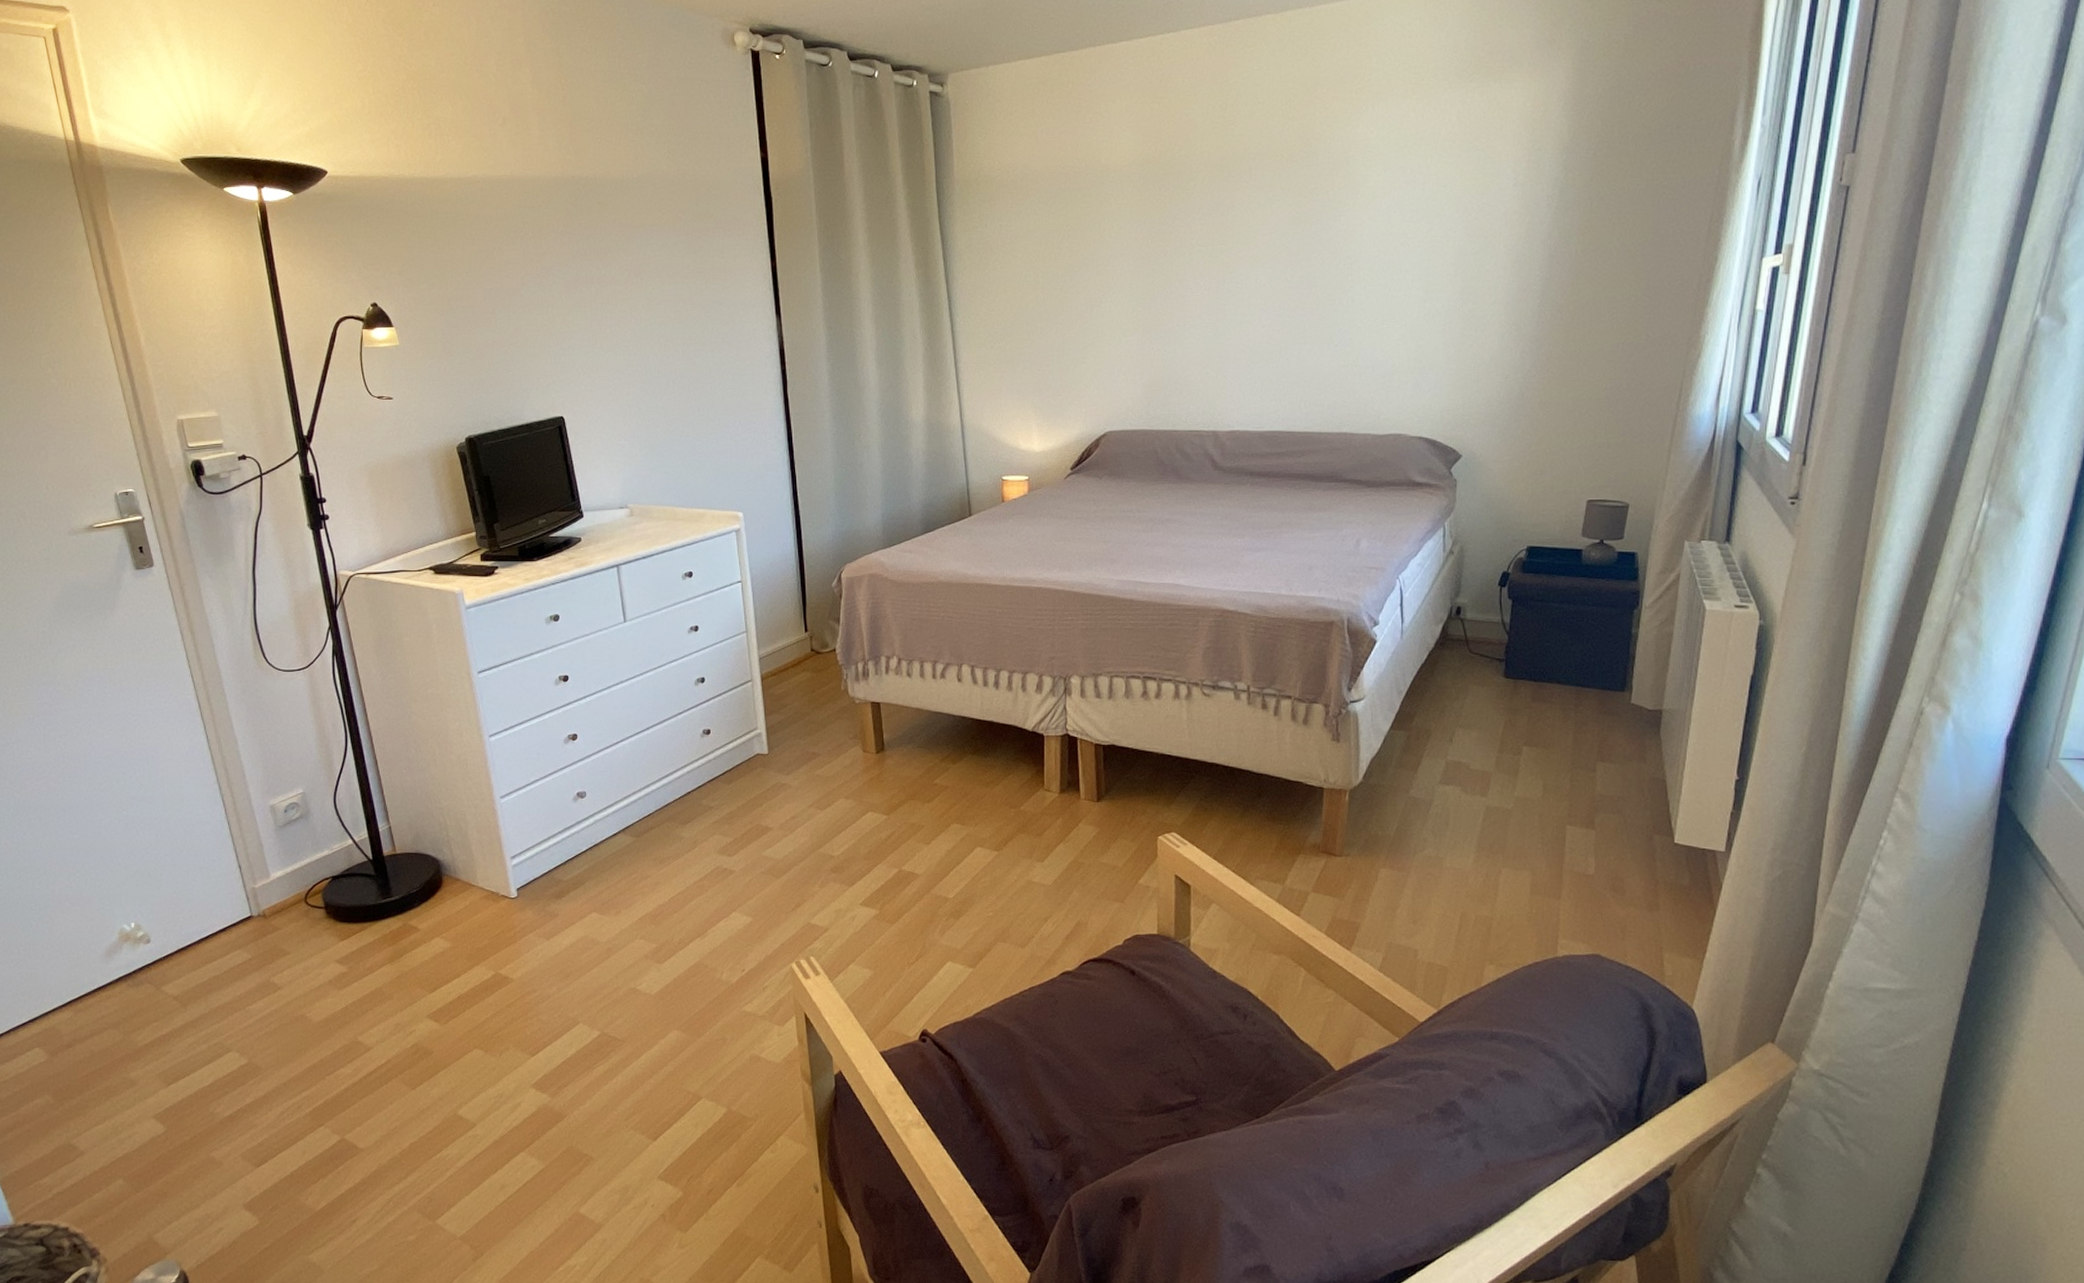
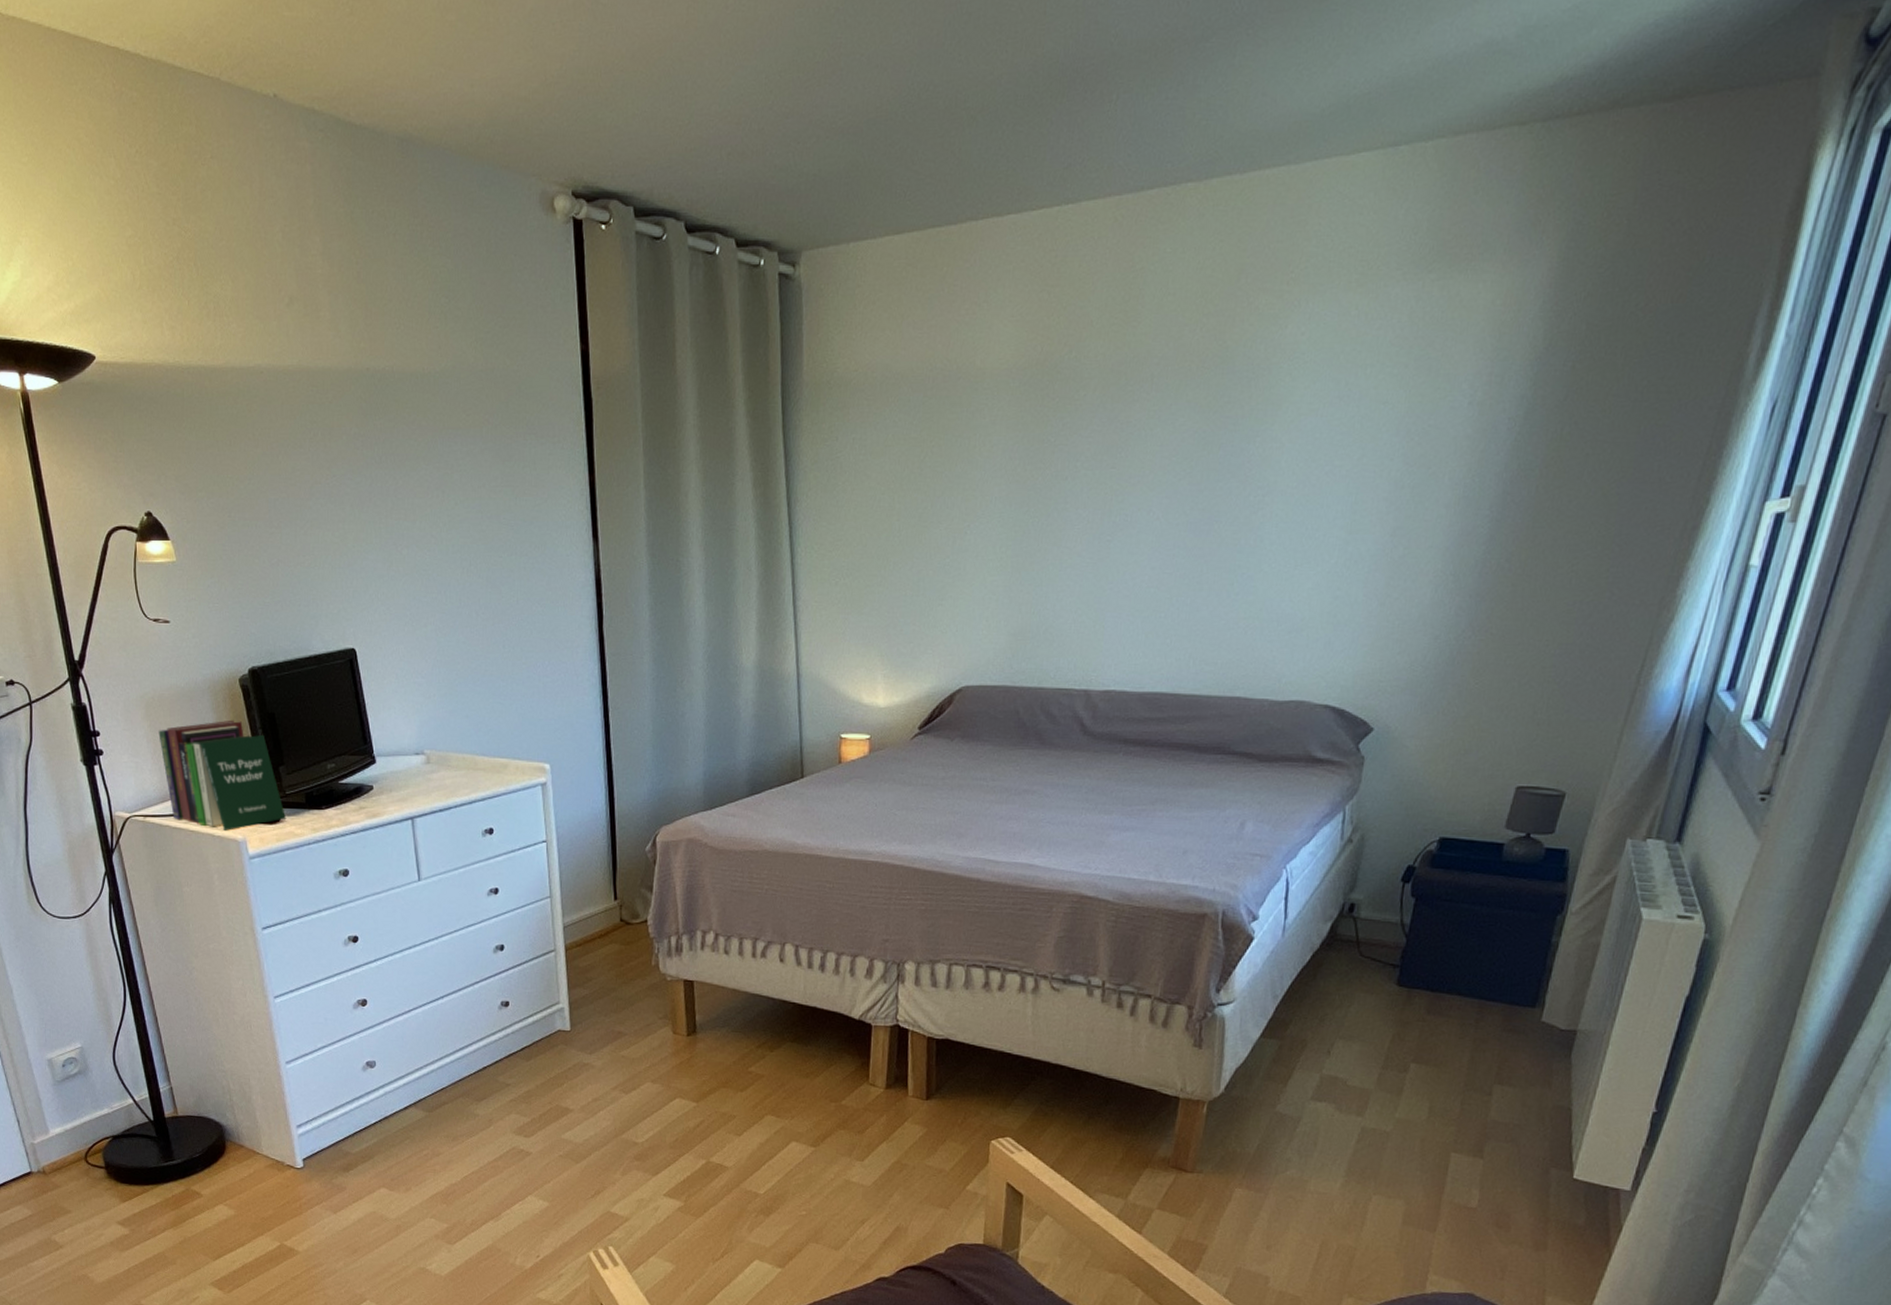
books: none [381,483,500,584] -> present [158,719,285,831]

